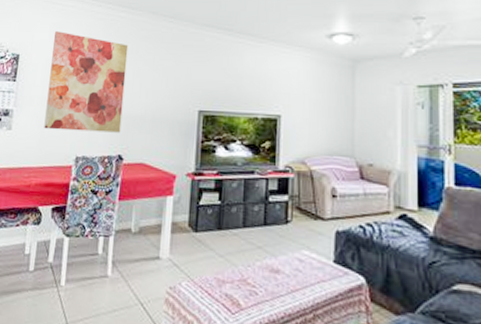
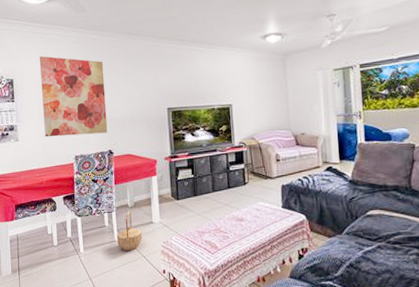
basket: none [110,238,144,293] -> present [117,211,143,251]

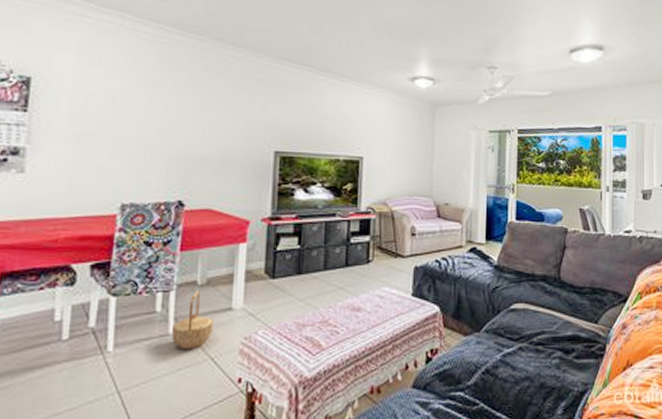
wall art: present [40,56,108,137] -> none [74,51,188,176]

